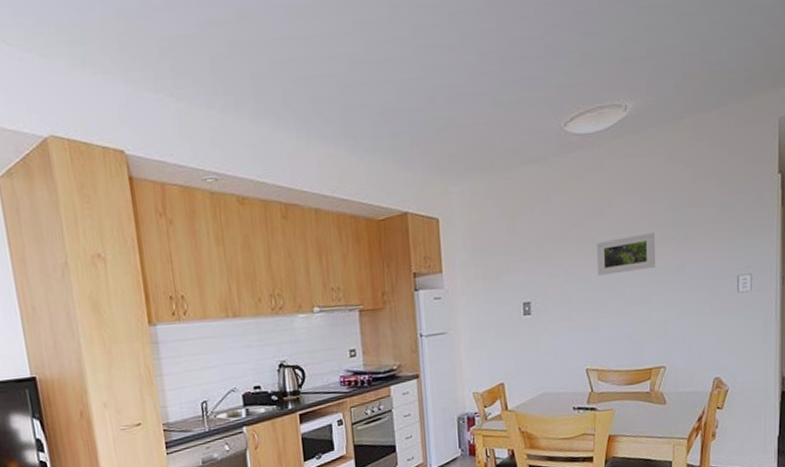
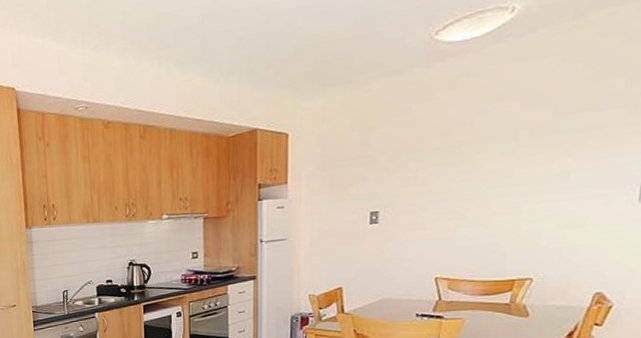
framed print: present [596,233,655,276] -> none [458,140,535,186]

